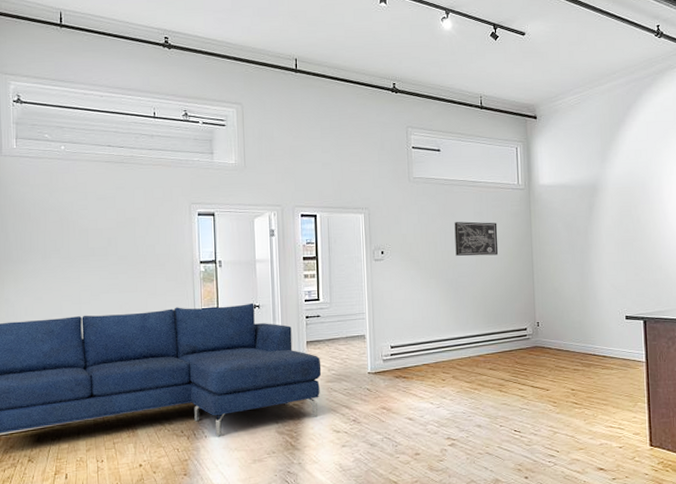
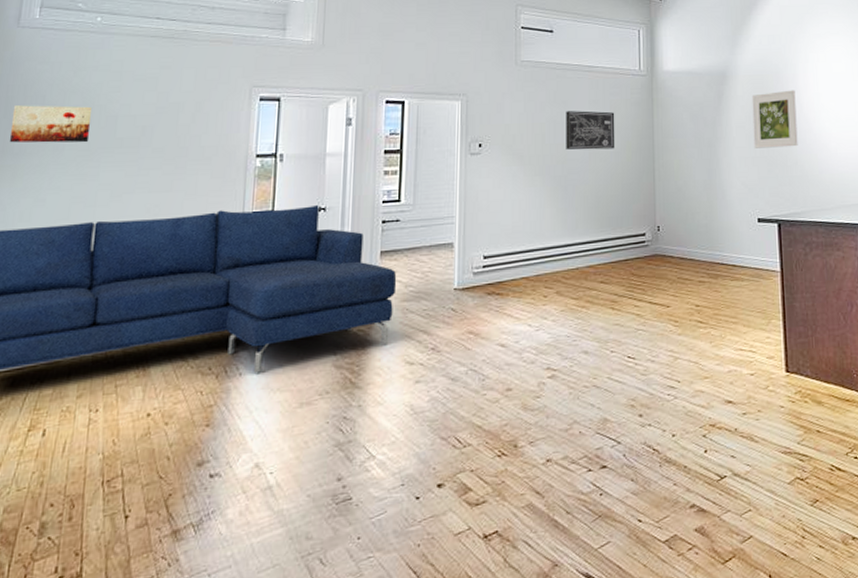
wall art: none [7,221,69,252] -> present [9,105,92,143]
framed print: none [620,200,663,254] -> present [752,90,798,148]

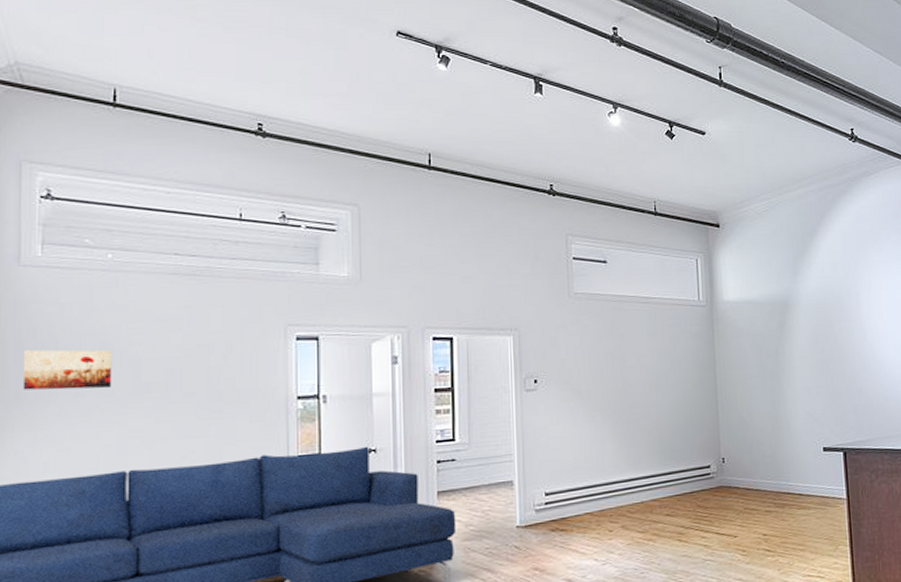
wall art: present [566,111,615,150] -> none [623,343,677,384]
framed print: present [752,90,798,148] -> none [815,318,863,378]

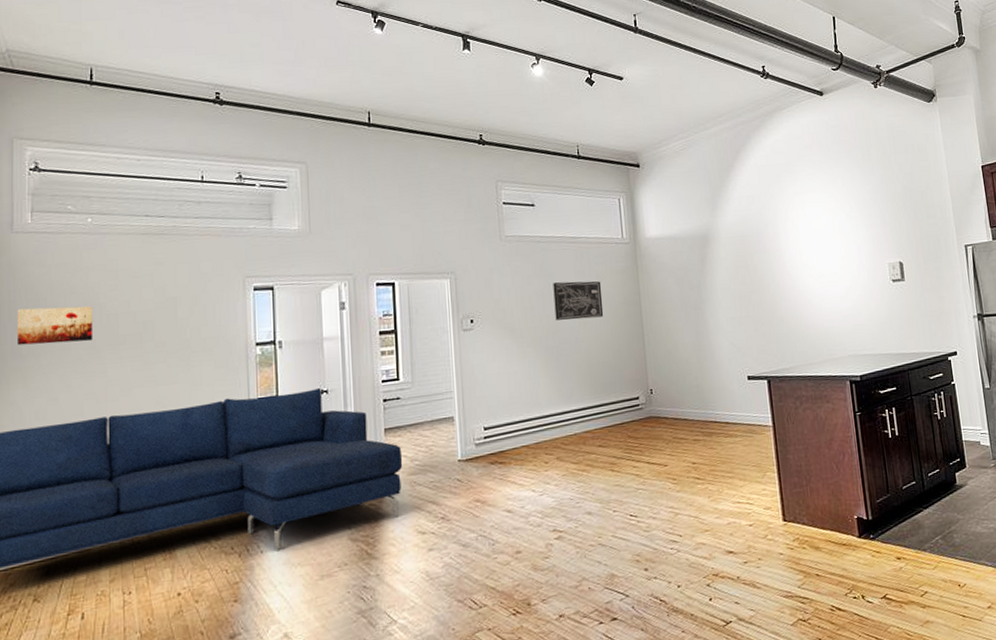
wall art: none [623,343,677,384] -> present [553,281,604,320]

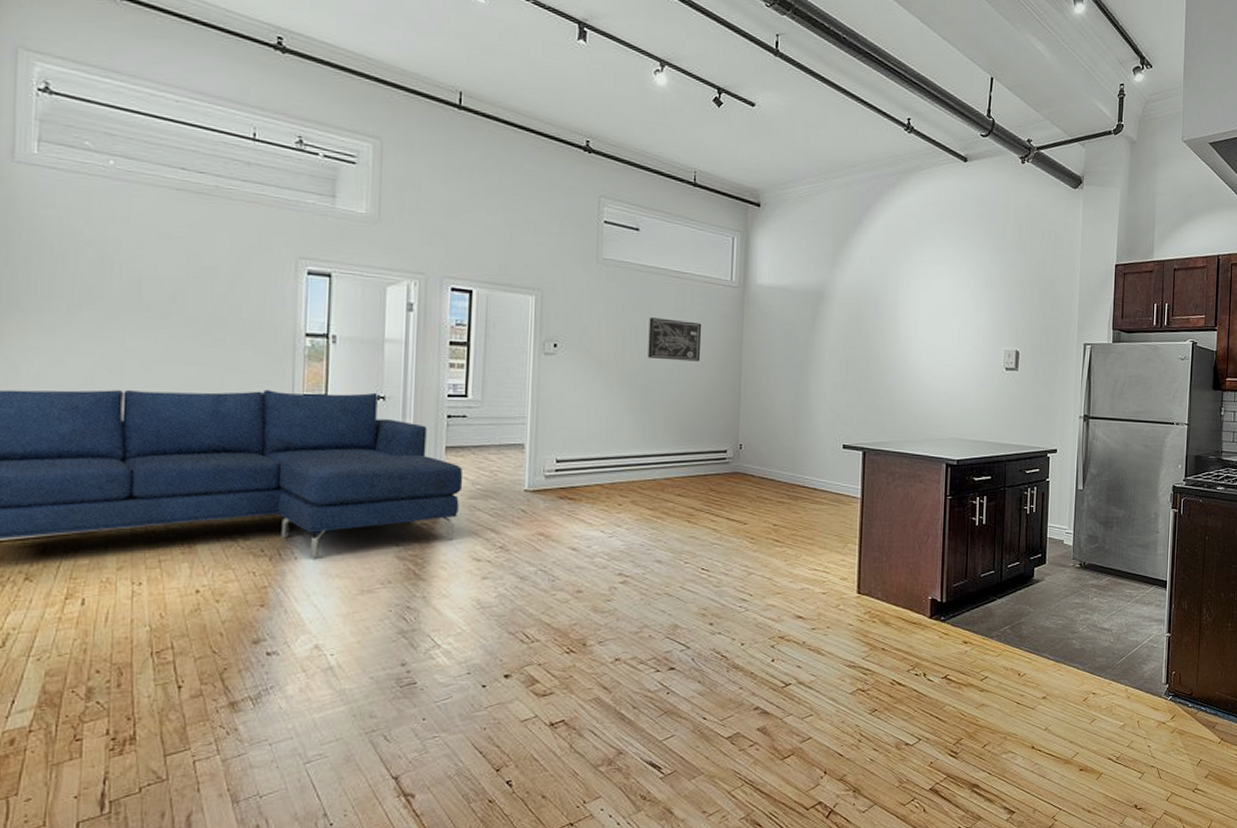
wall art: present [16,306,94,345] -> none [14,253,111,303]

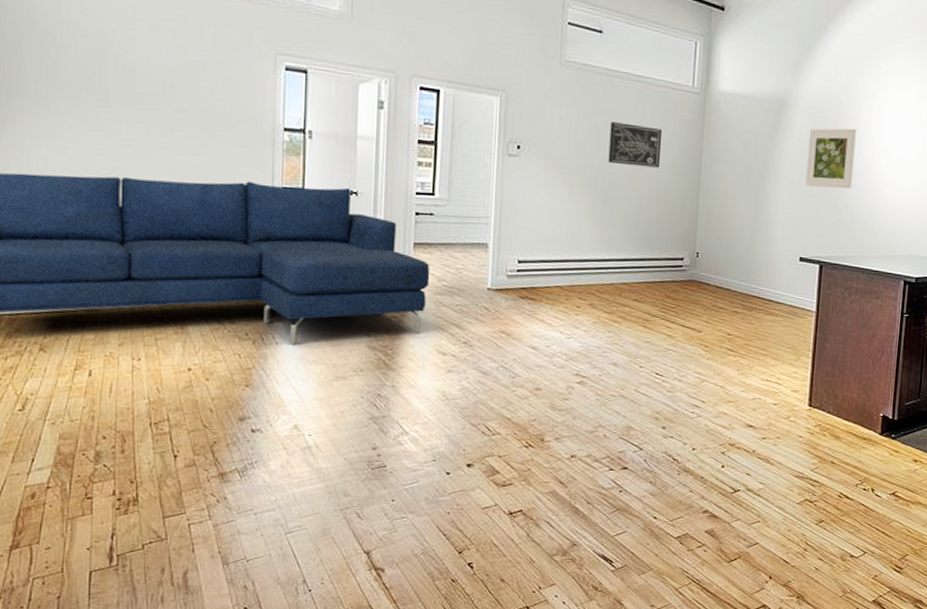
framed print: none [845,317,893,376] -> present [805,128,857,189]

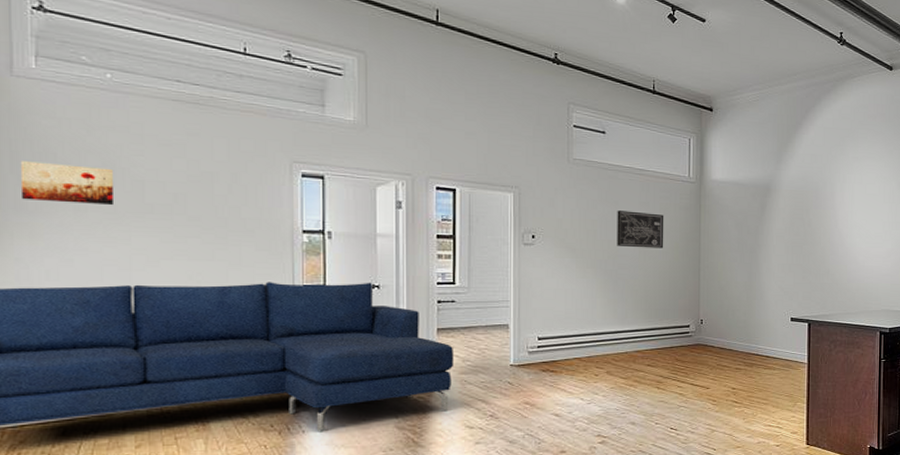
wall art: none [22,43,108,93] -> present [20,161,115,206]
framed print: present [805,128,857,189] -> none [791,206,832,258]

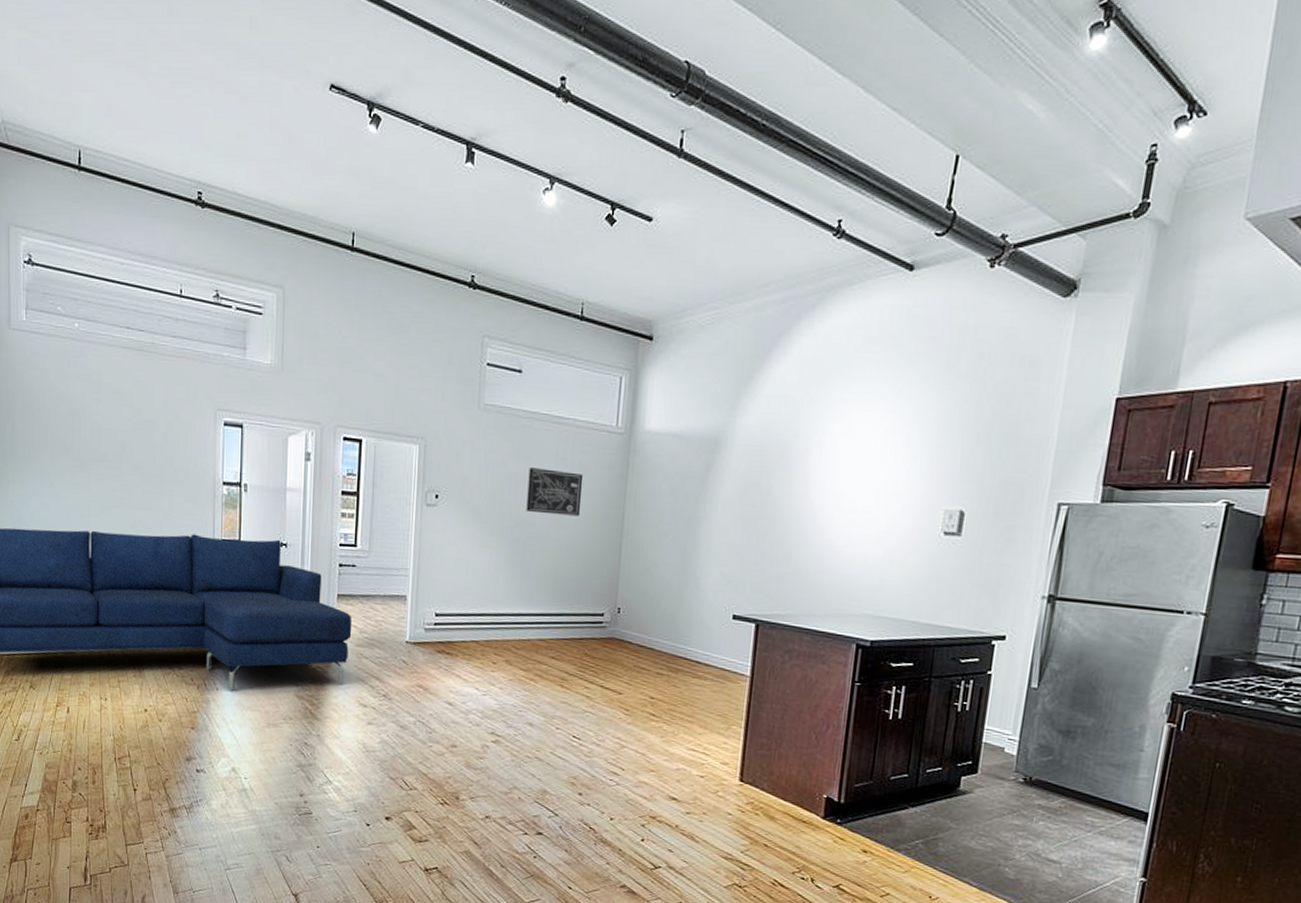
wall art: present [20,161,115,206] -> none [14,410,79,454]

